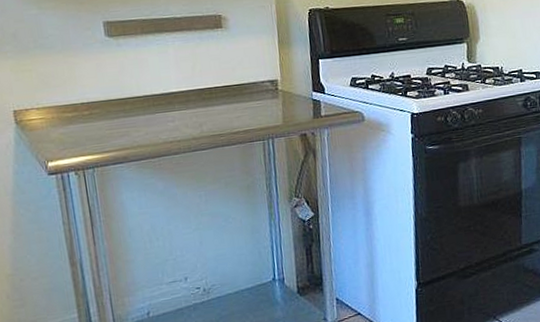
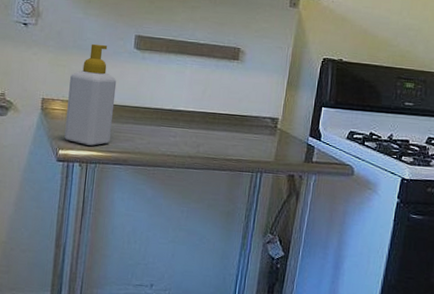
soap bottle: none [40,38,103,151] -> present [64,43,117,146]

